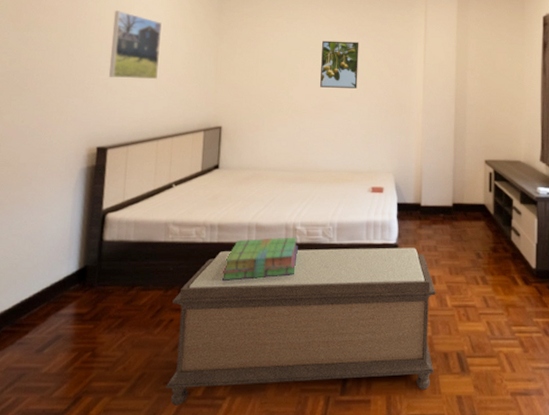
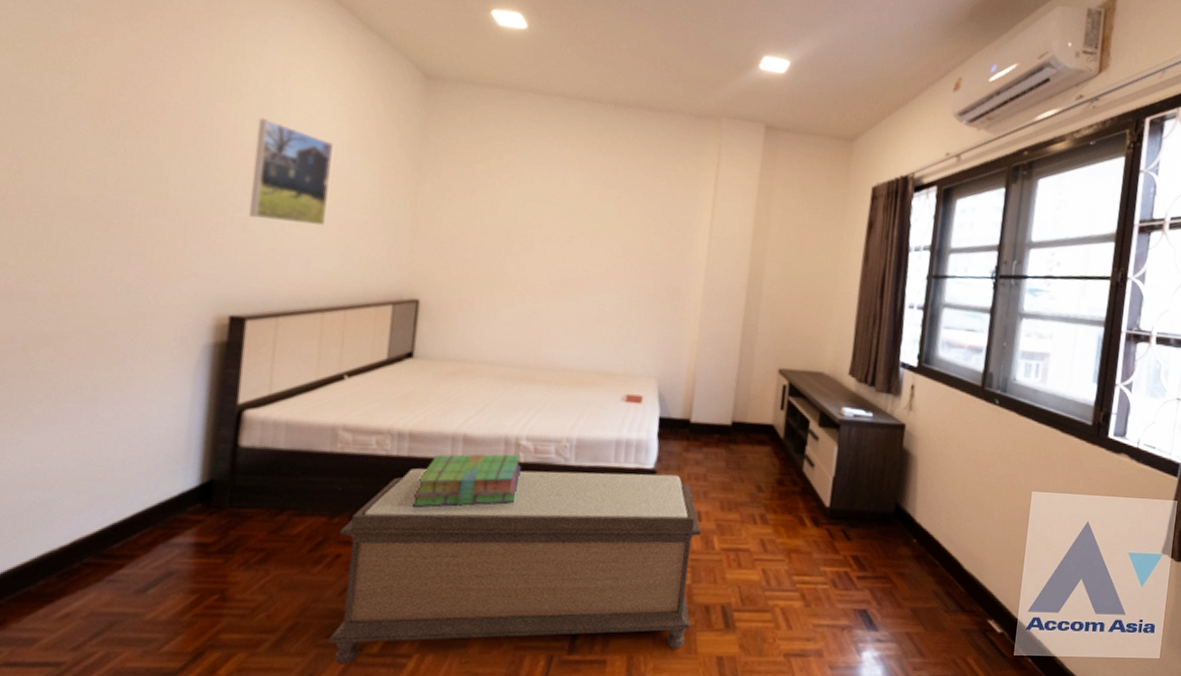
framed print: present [320,40,359,89] -> none [564,191,623,262]

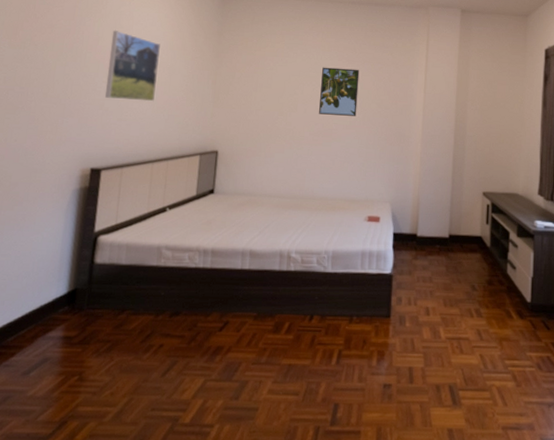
bench: present [328,468,701,665] -> none [154,277,430,432]
stack of books: present [411,454,521,508] -> none [213,264,292,308]
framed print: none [564,191,623,262] -> present [319,67,360,116]

